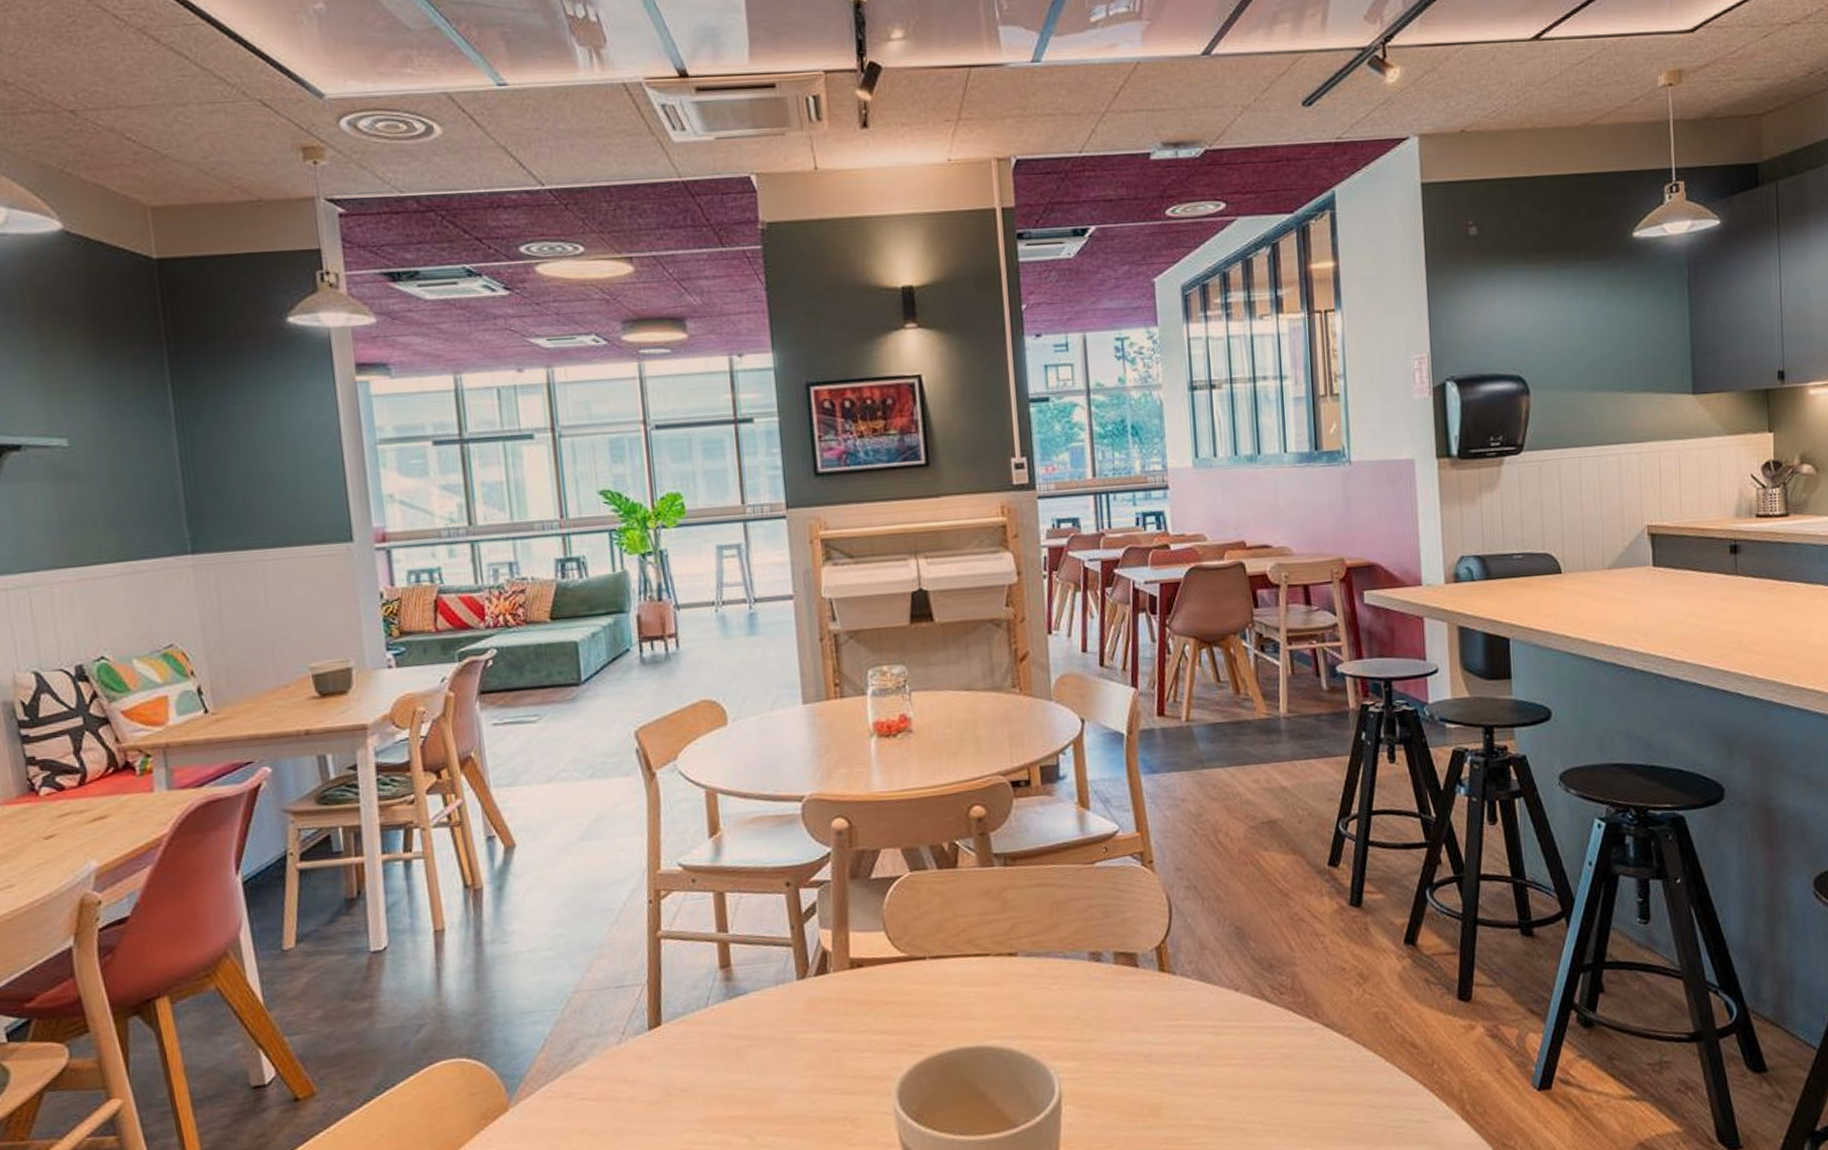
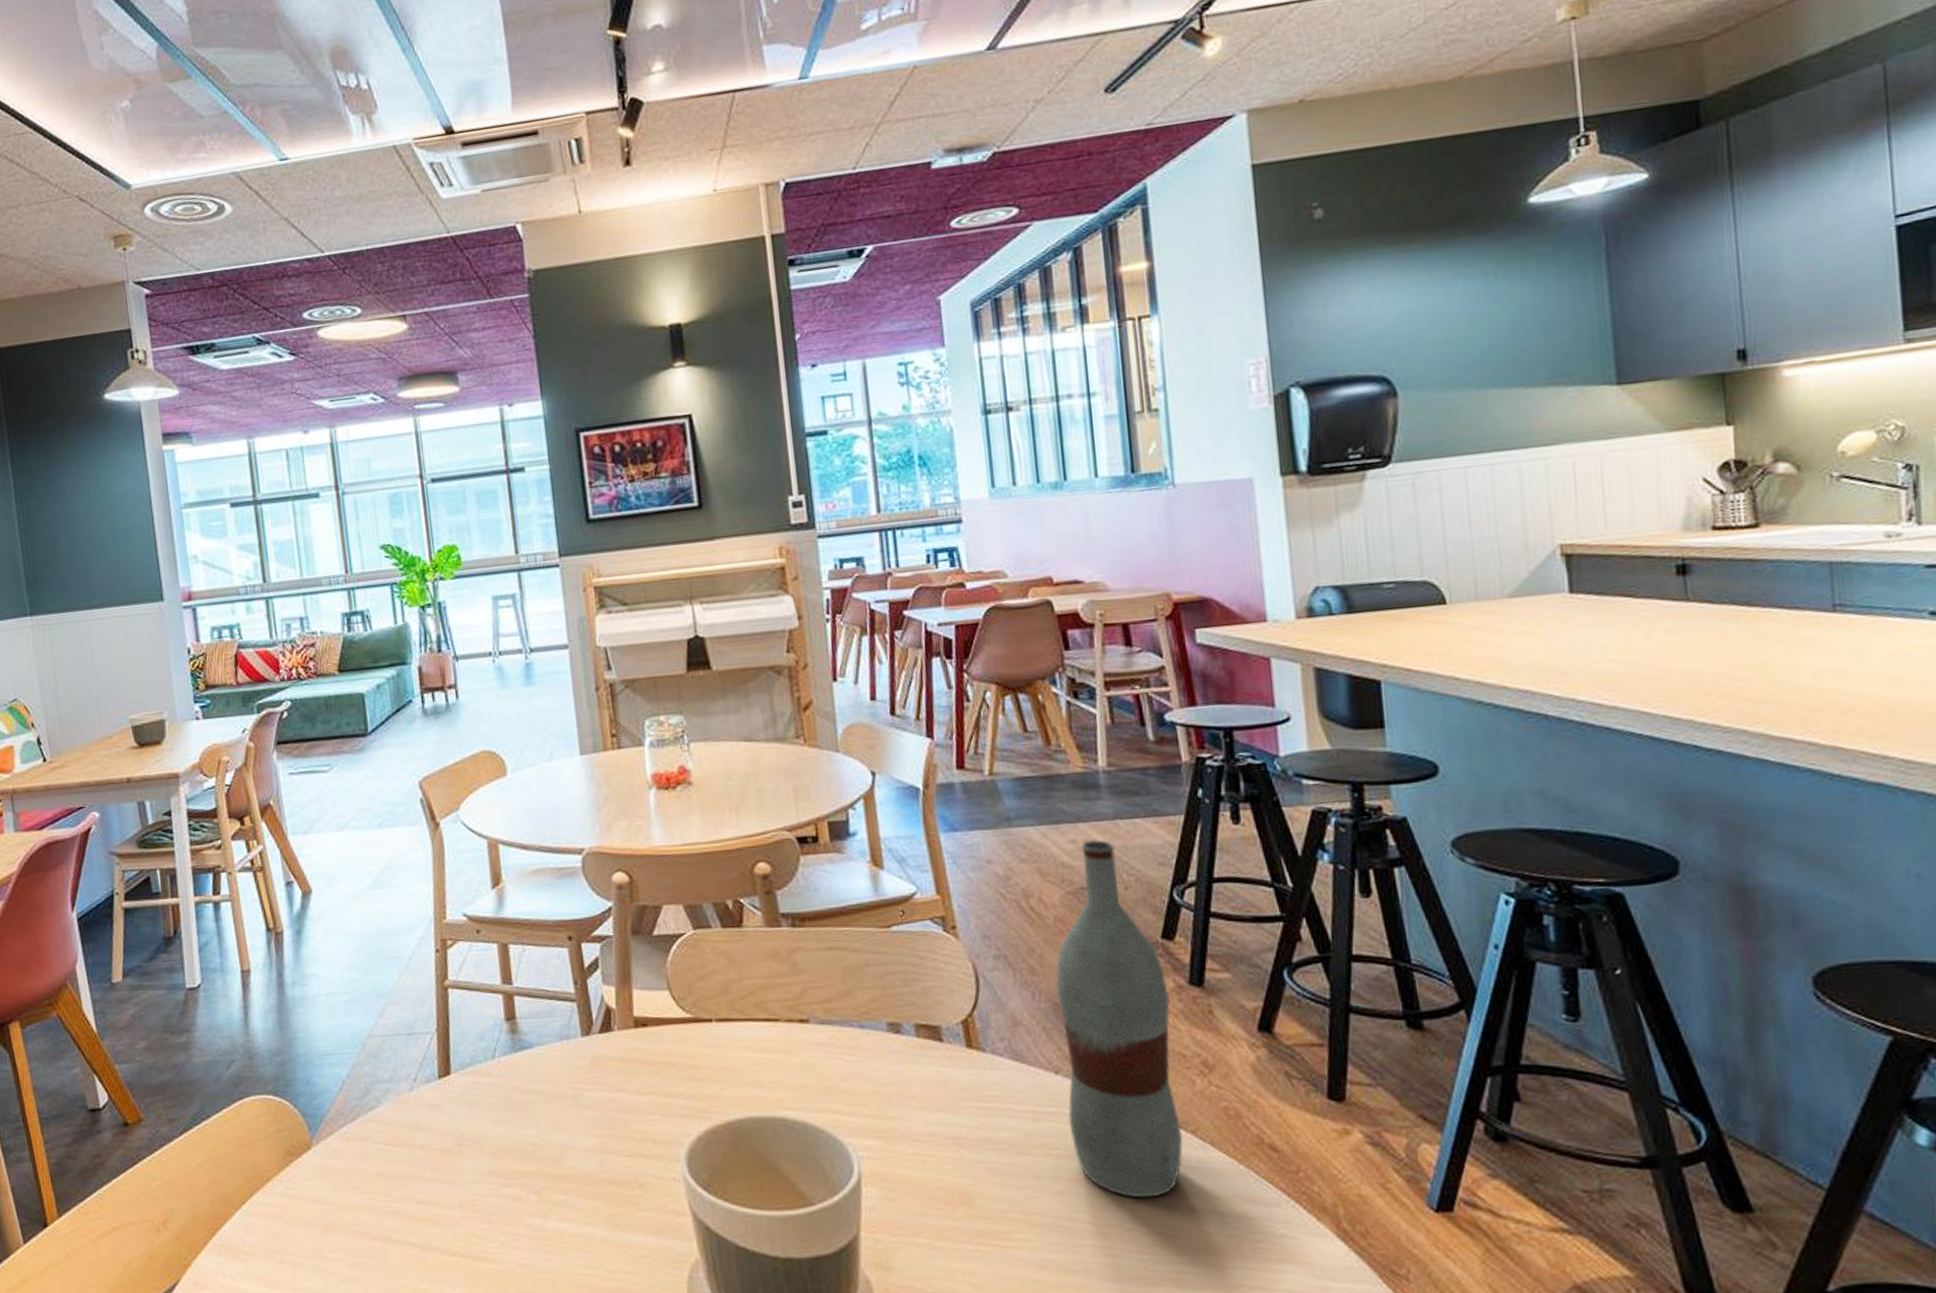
bottle: none [1238,778,1341,1097] -> present [1055,839,1184,1198]

